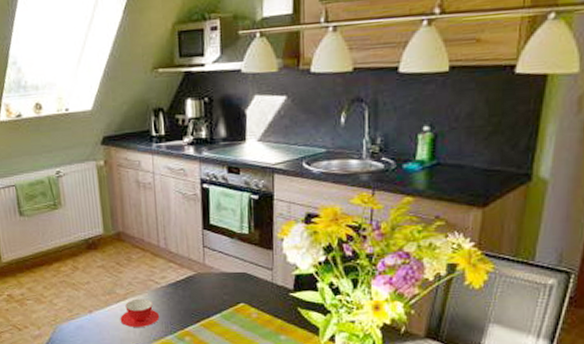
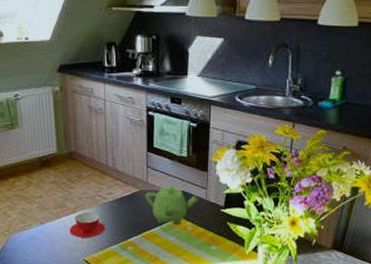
teapot: none [202,266,263,312] -> present [145,185,198,225]

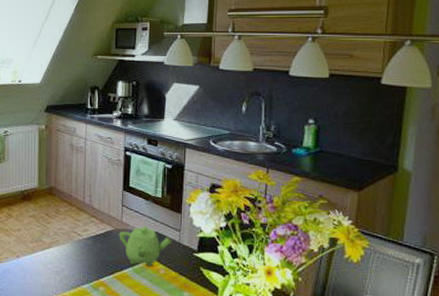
teacup: present [69,212,106,237] -> none [43,248,79,275]

